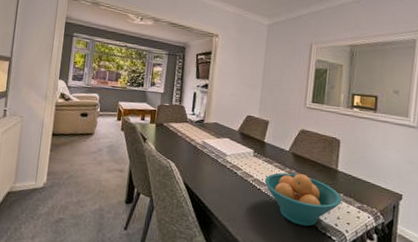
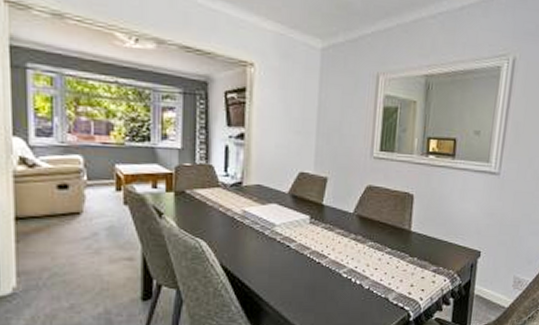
fruit bowl: present [264,173,343,227] -> none [324,239,417,299]

